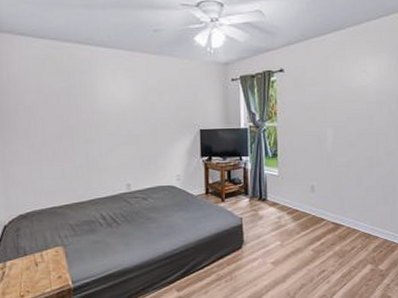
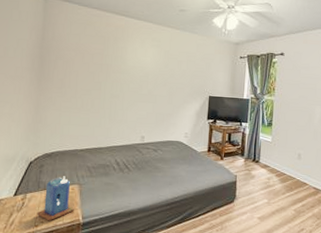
candle: none [20,238,62,290] -> present [36,176,74,221]

